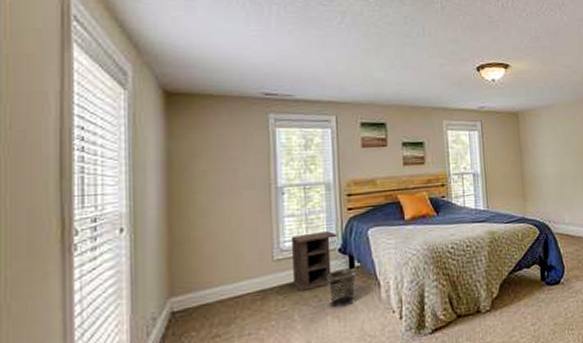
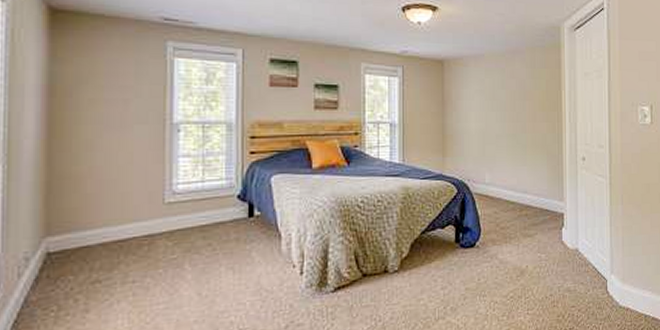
nightstand: present [292,231,340,291] -> none [186,175,237,238]
waste bin: present [327,269,356,308] -> none [223,218,255,259]

